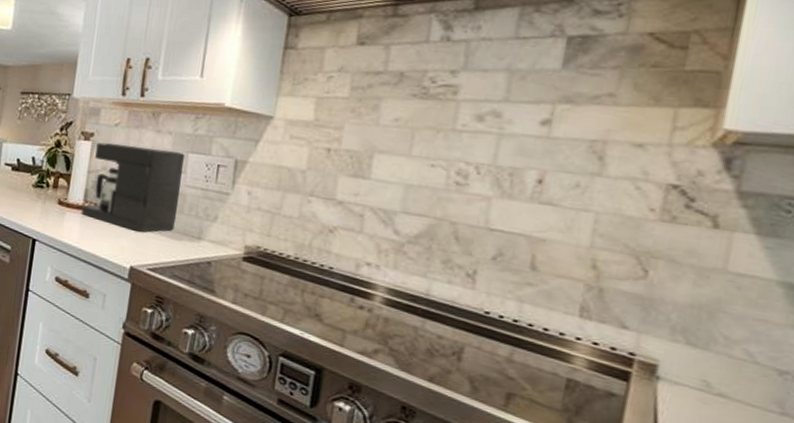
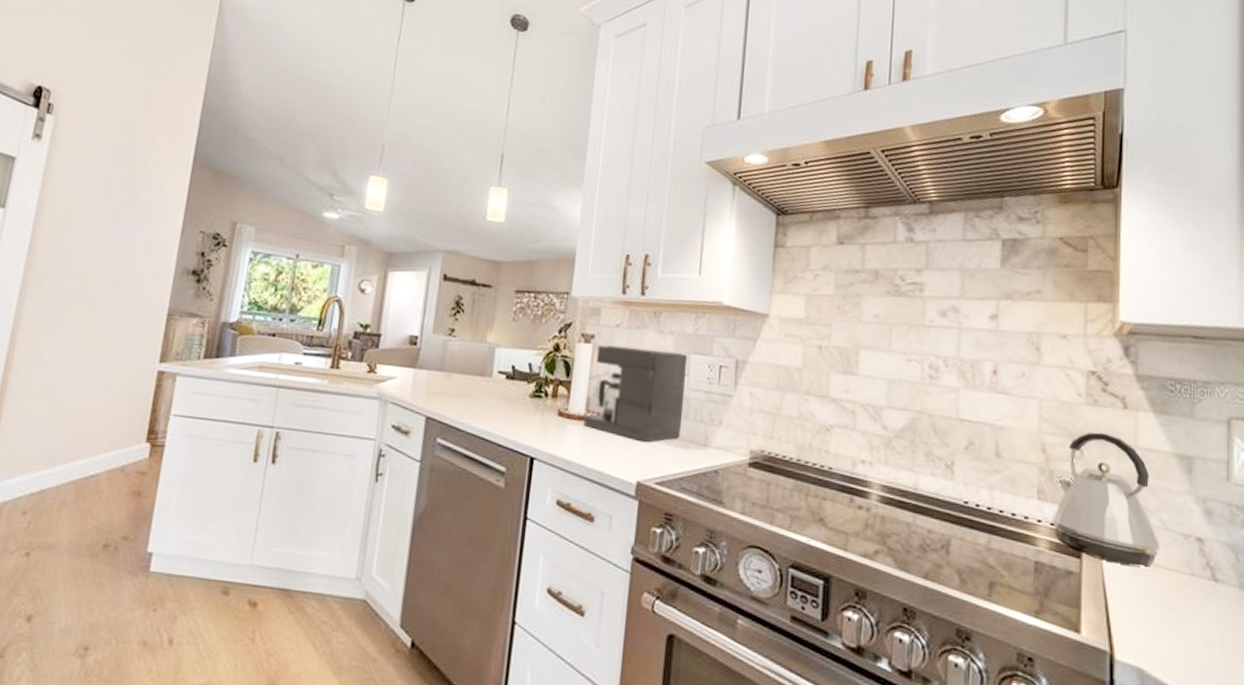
kettle: none [594,251,742,399] -> present [1051,432,1161,567]

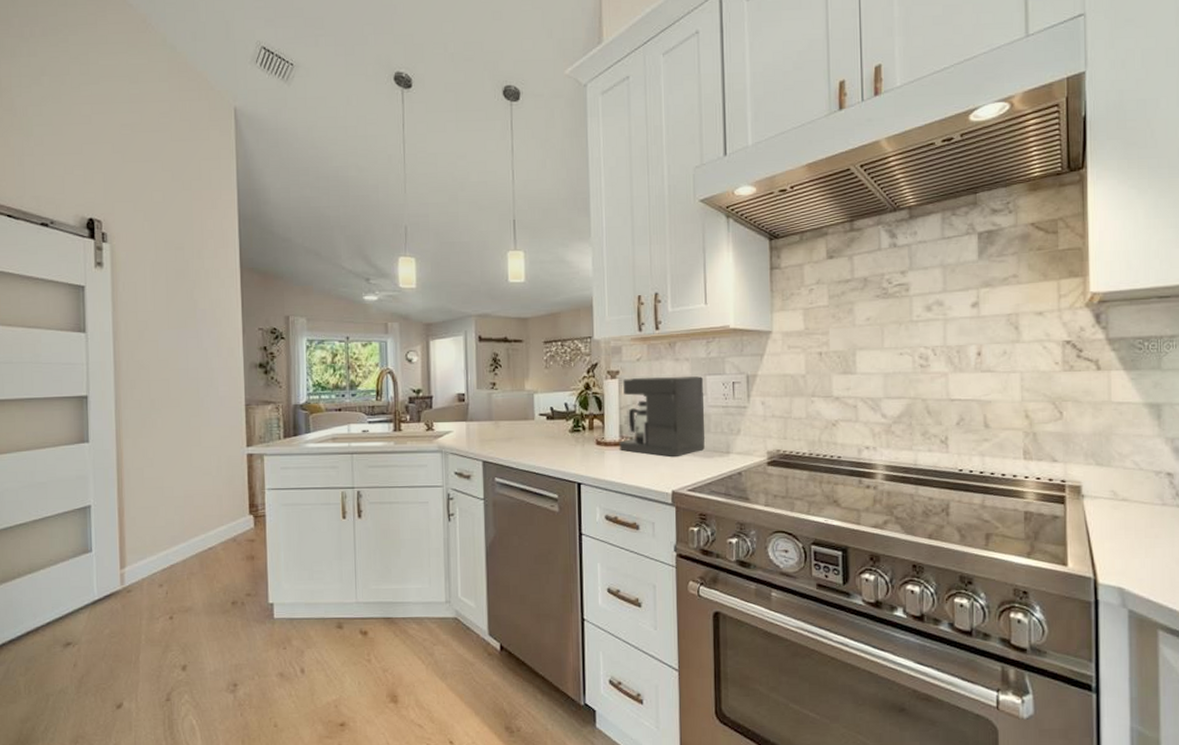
kettle: present [1051,432,1161,567] -> none [1037,394,1135,505]

